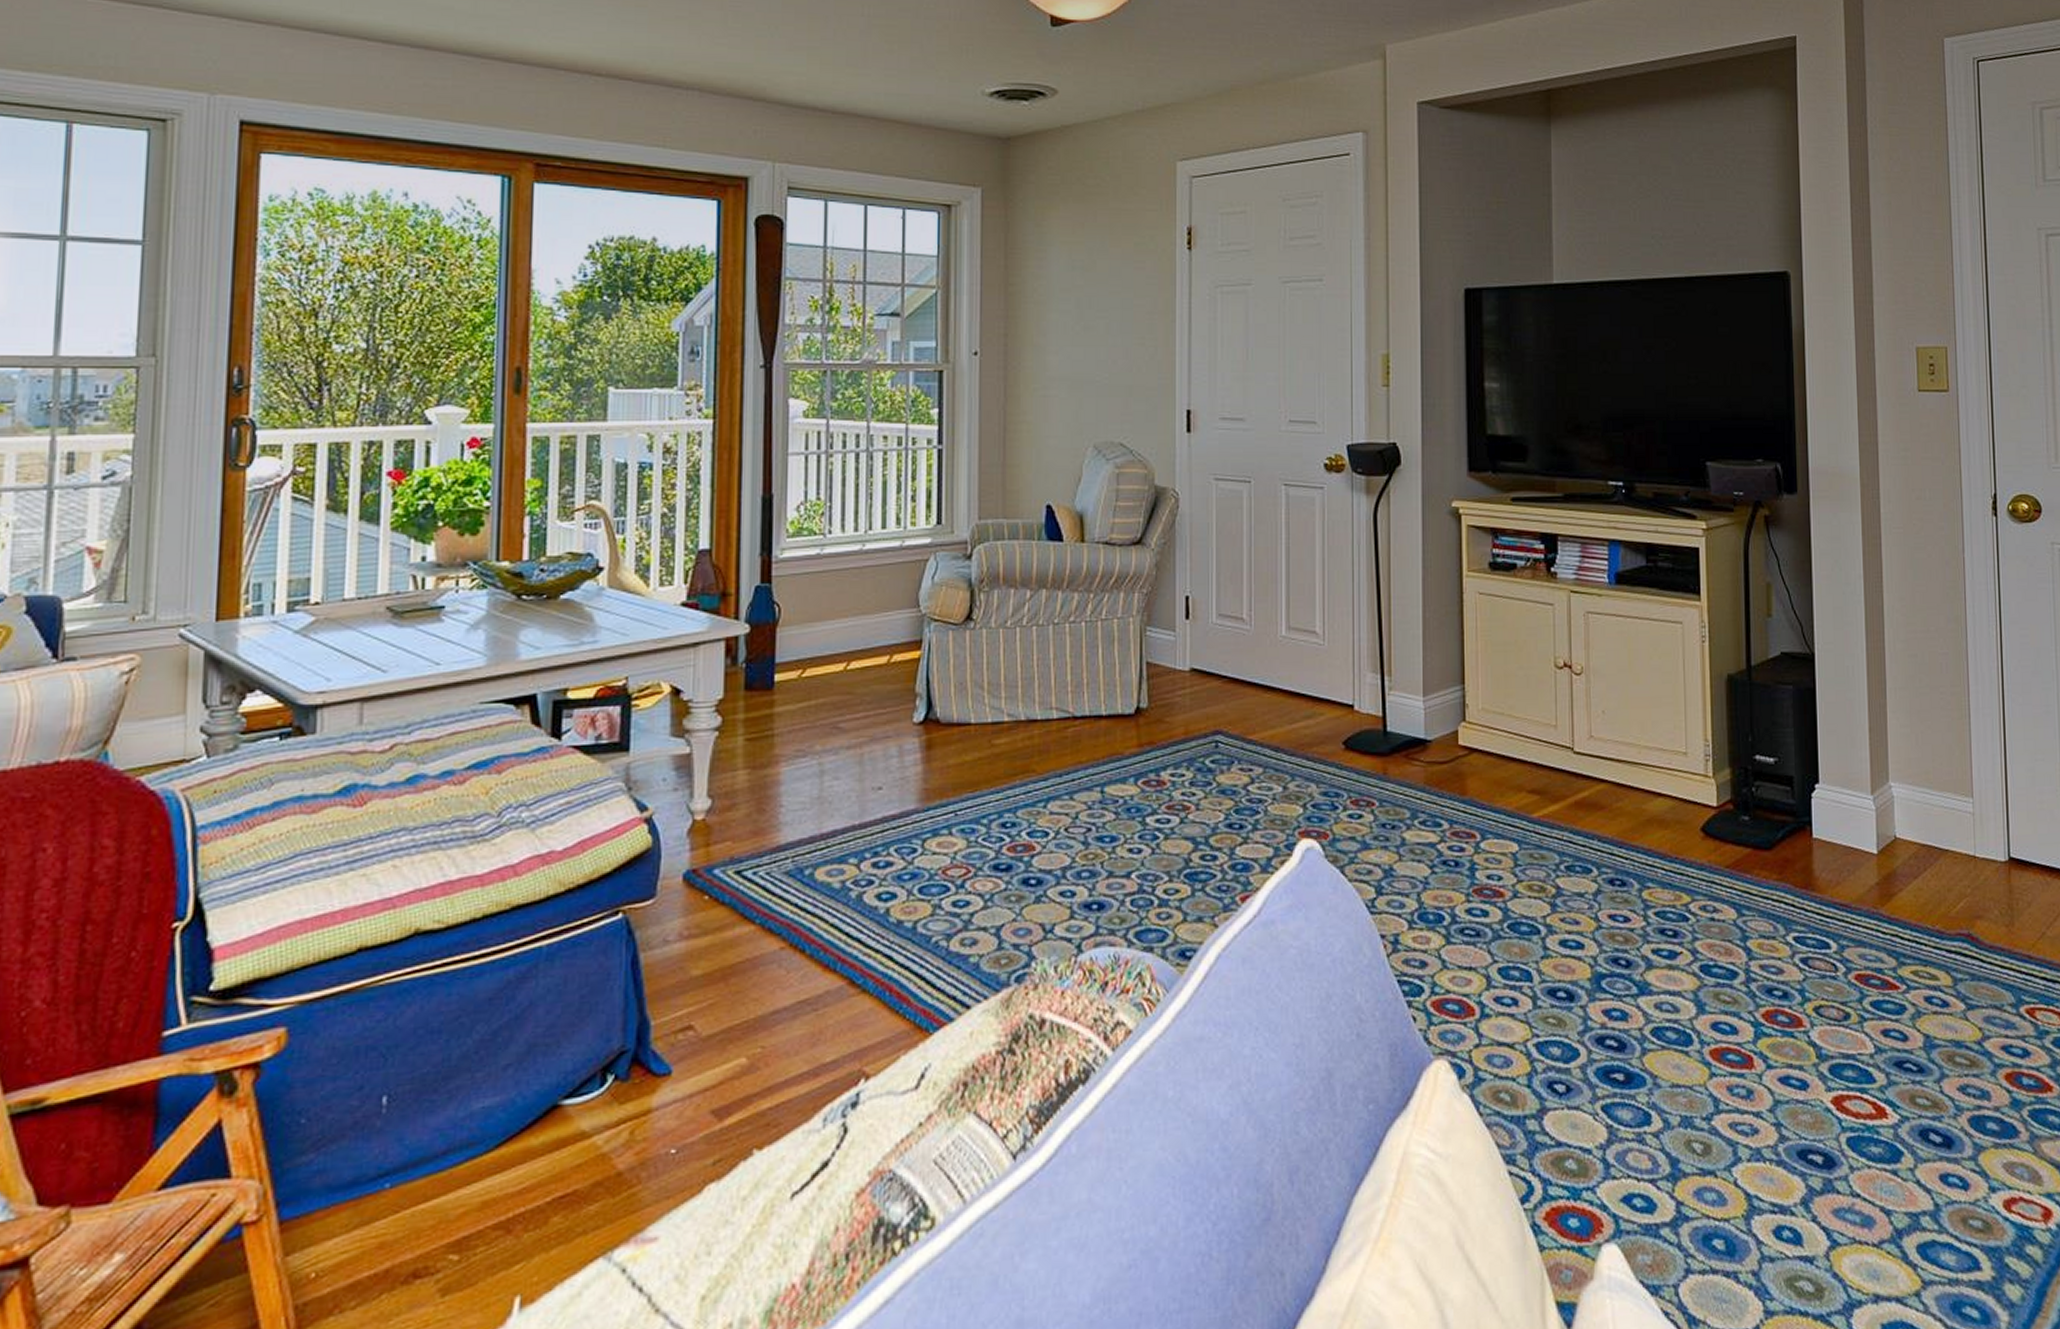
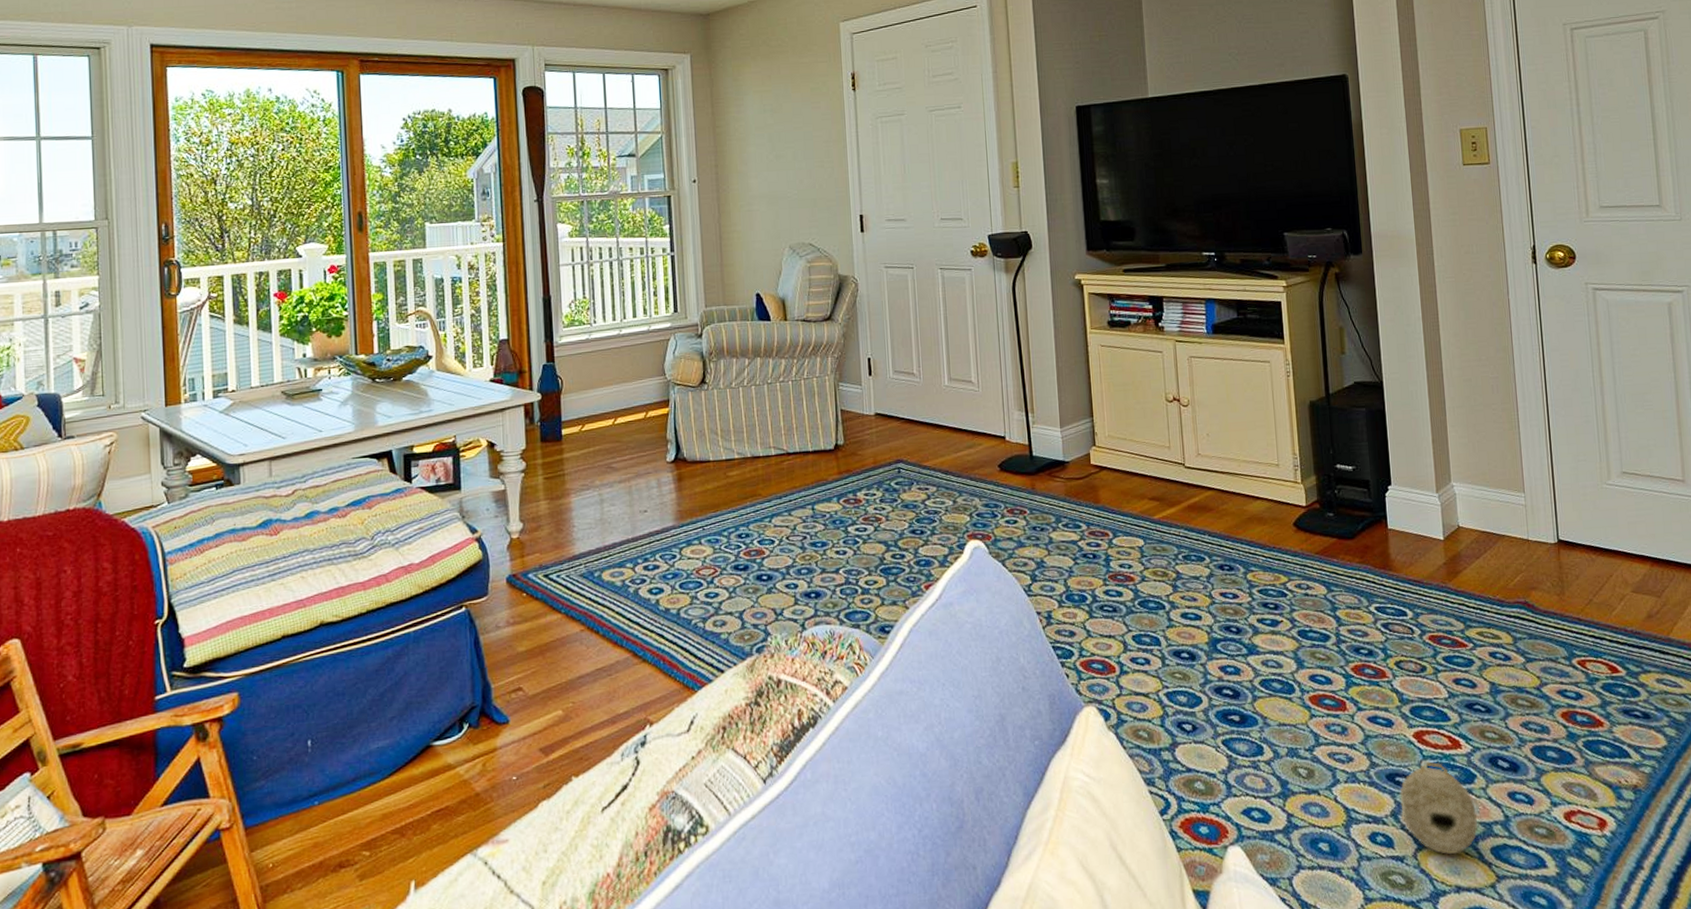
decorative ball: none [1812,1134,1902,1255] -> present [1399,761,1478,855]

